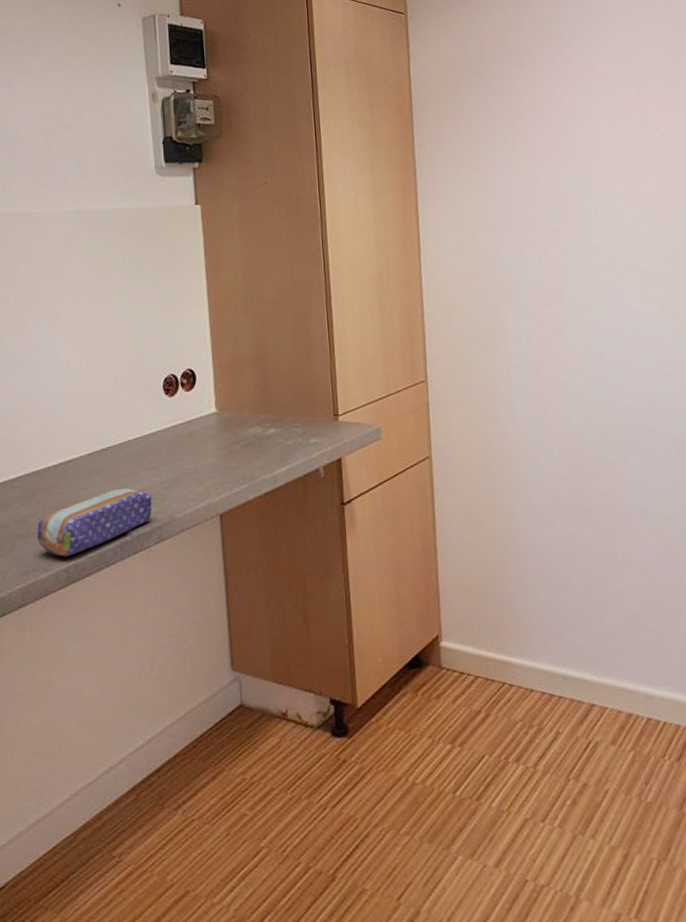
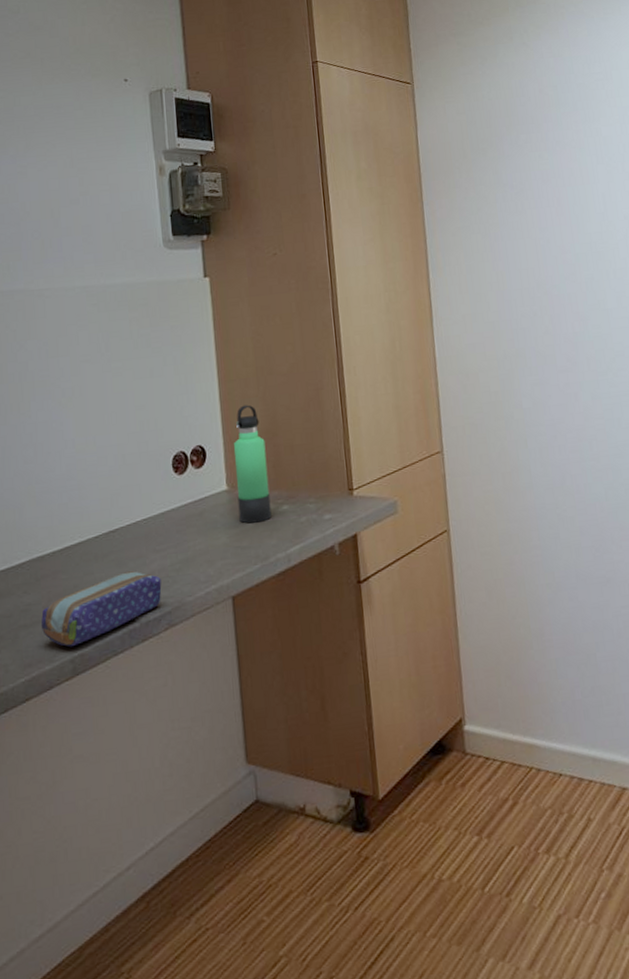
thermos bottle: none [223,331,259,445] -> present [234,405,272,524]

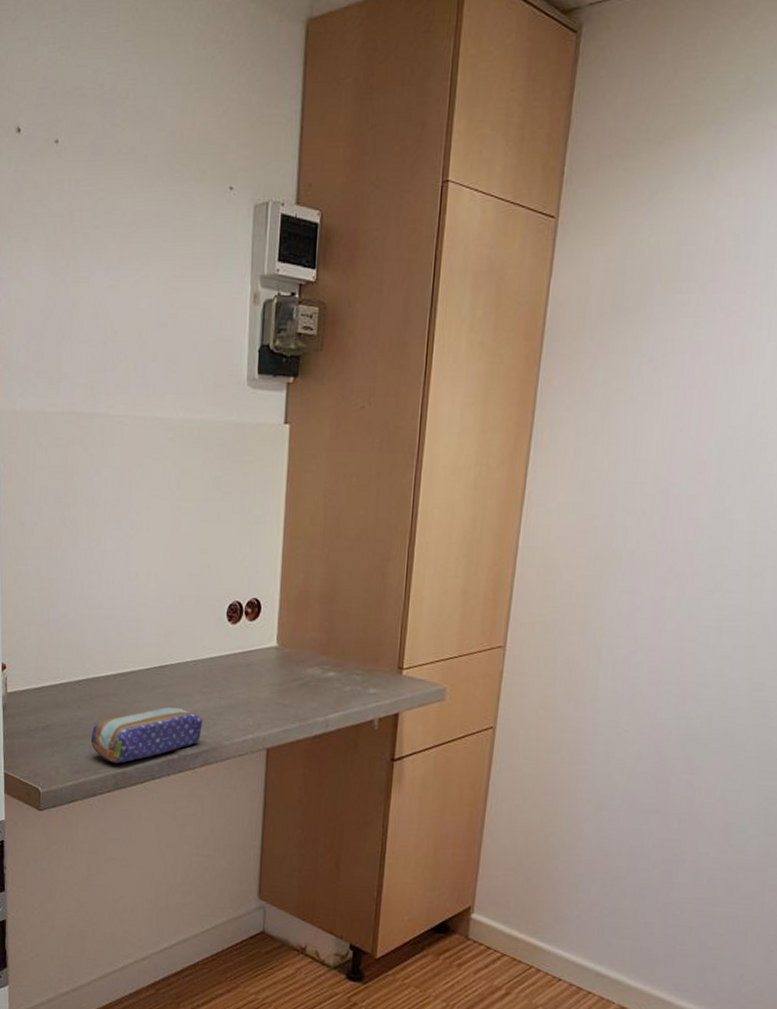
thermos bottle: present [234,405,272,524] -> none [284,565,321,684]

